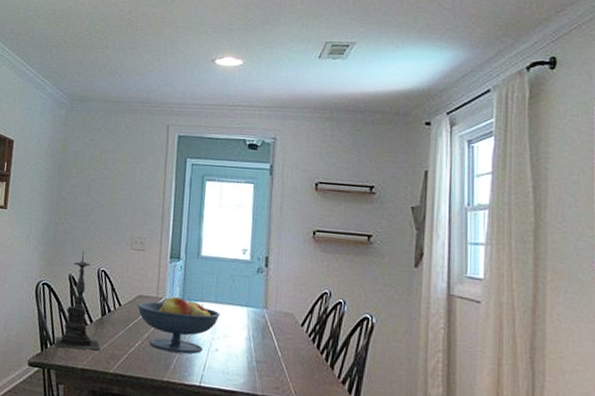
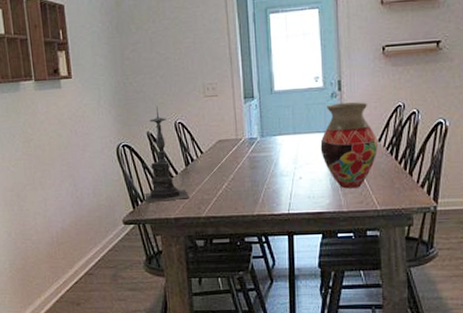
fruit bowl: present [137,296,220,354] -> none [218,135,300,188]
vase: none [240,278,300,372] -> present [320,102,378,189]

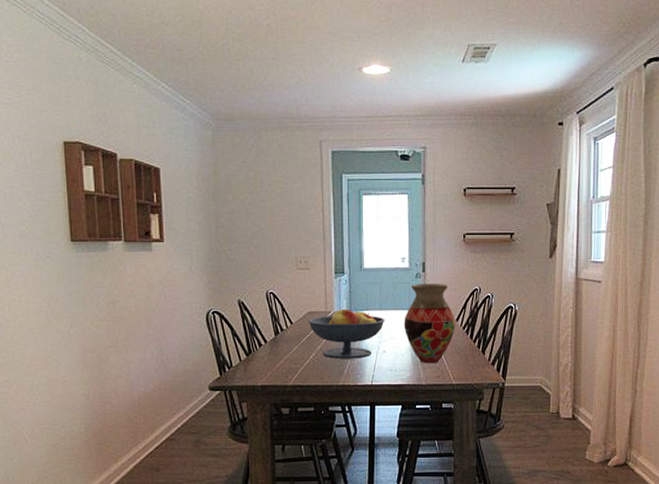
candle holder: present [144,105,190,203] -> none [232,275,277,370]
fruit bowl: none [218,135,300,188] -> present [308,309,385,359]

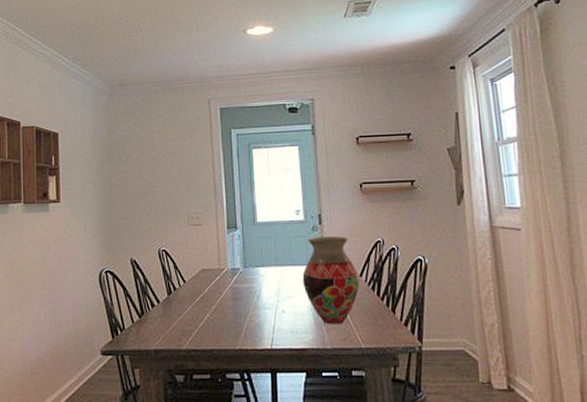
fruit bowl: present [308,309,385,359] -> none [201,265,282,320]

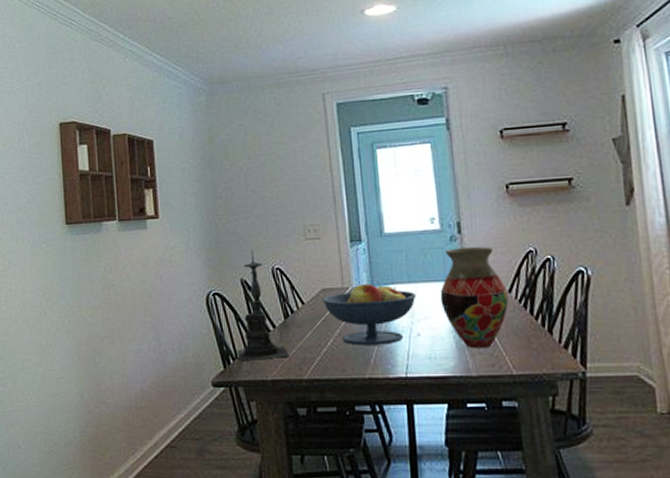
candle holder: none [124,232,171,333] -> present [237,249,289,362]
fruit bowl: none [201,265,282,320] -> present [322,283,417,346]

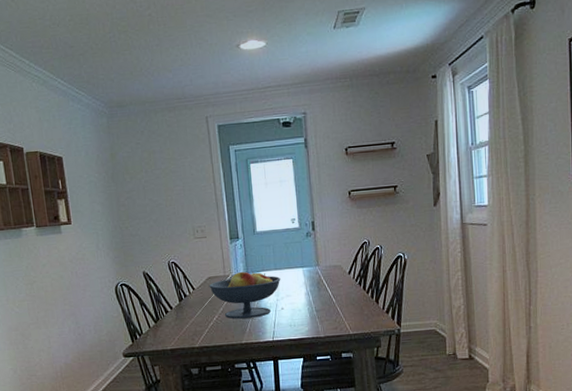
candle holder: present [237,249,289,362] -> none [142,247,184,337]
vase: present [440,246,509,349] -> none [298,240,348,317]

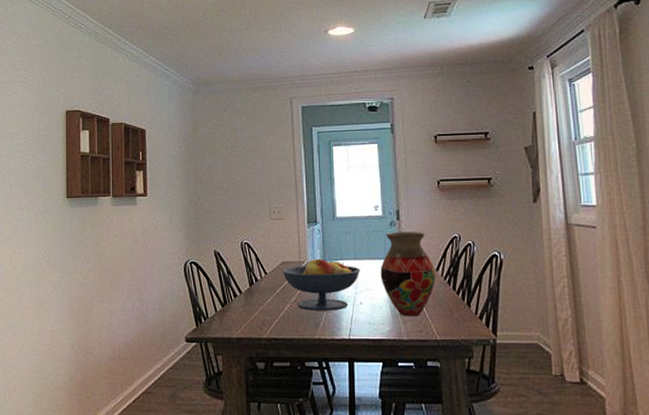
vase: none [298,240,348,317] -> present [380,232,436,317]

